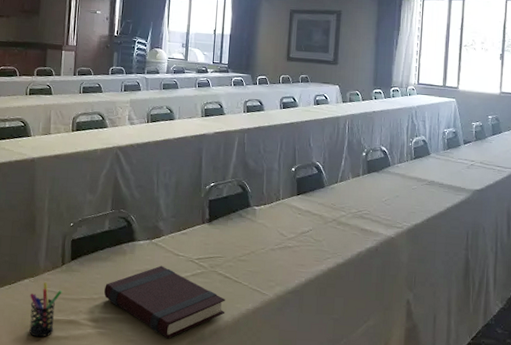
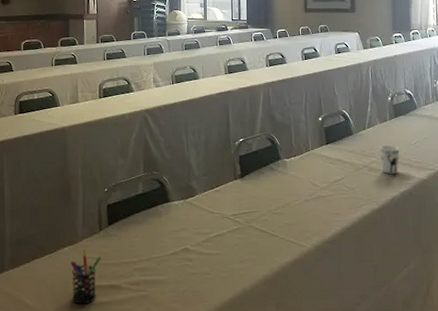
book: present [103,265,225,339] -> none [142,224,265,297]
cup: none [350,200,370,230] -> present [380,145,400,174]

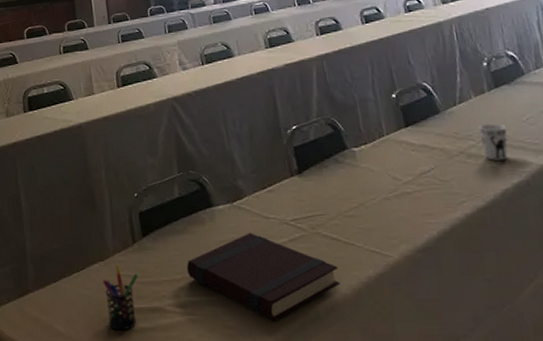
book: none [142,224,265,297] -> present [186,232,341,321]

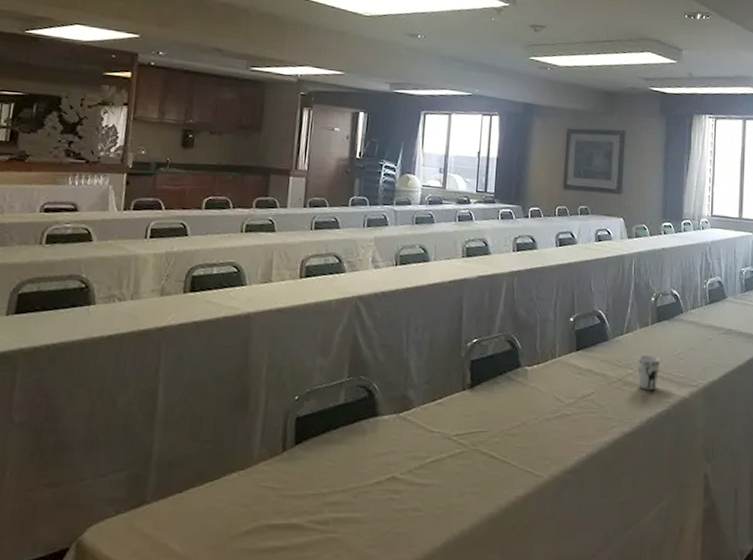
pen holder: present [103,265,139,331] -> none [236,475,282,550]
book: present [186,232,341,321] -> none [336,446,490,541]

